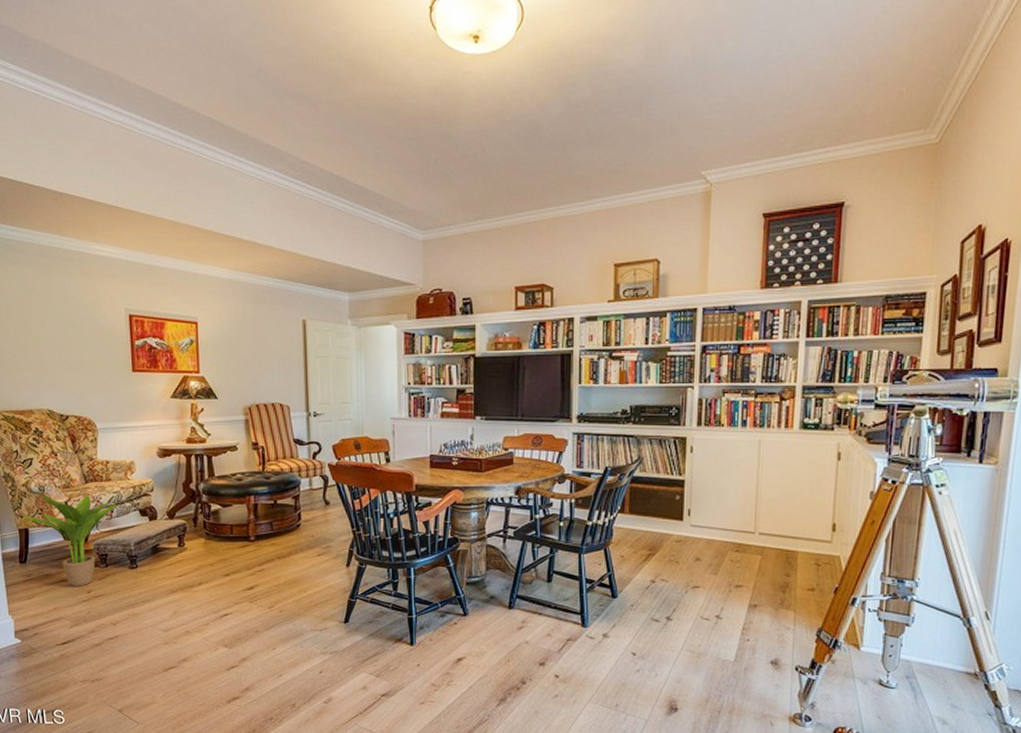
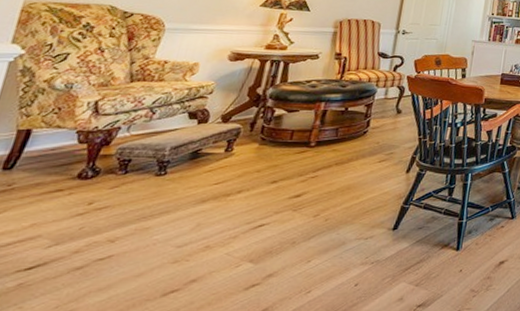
potted plant: present [22,494,116,586] -> none [29,93,162,197]

